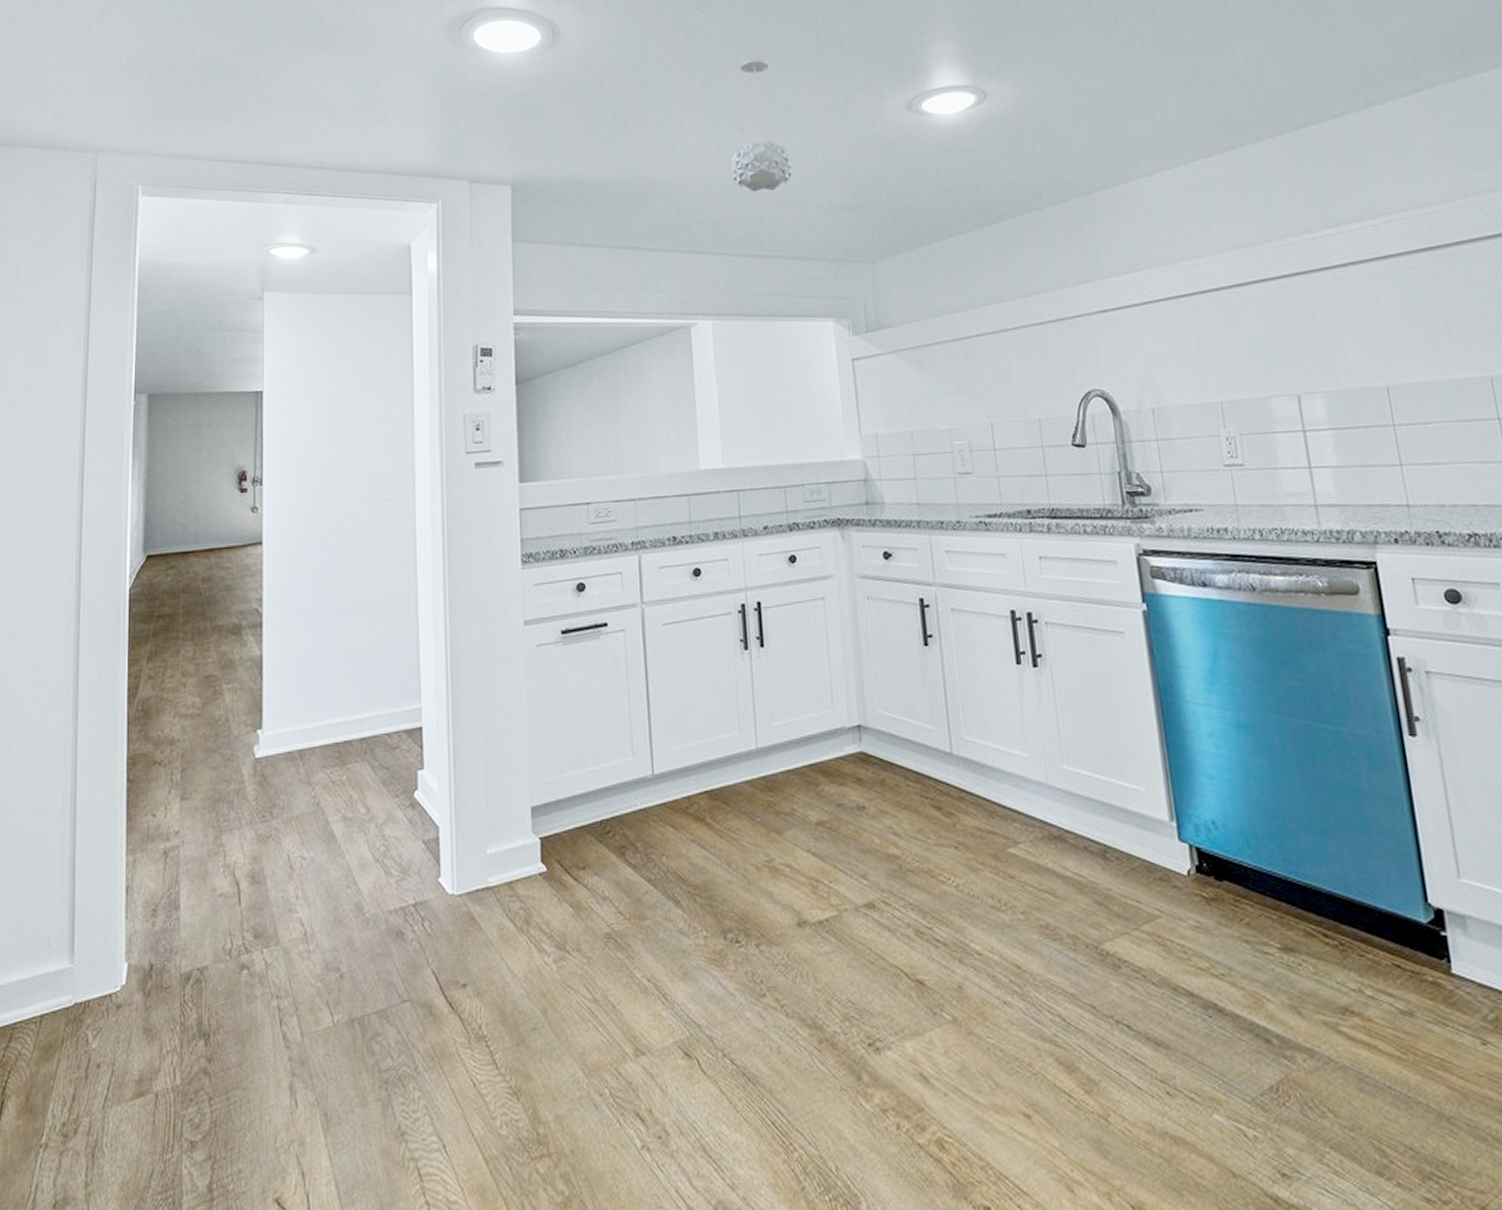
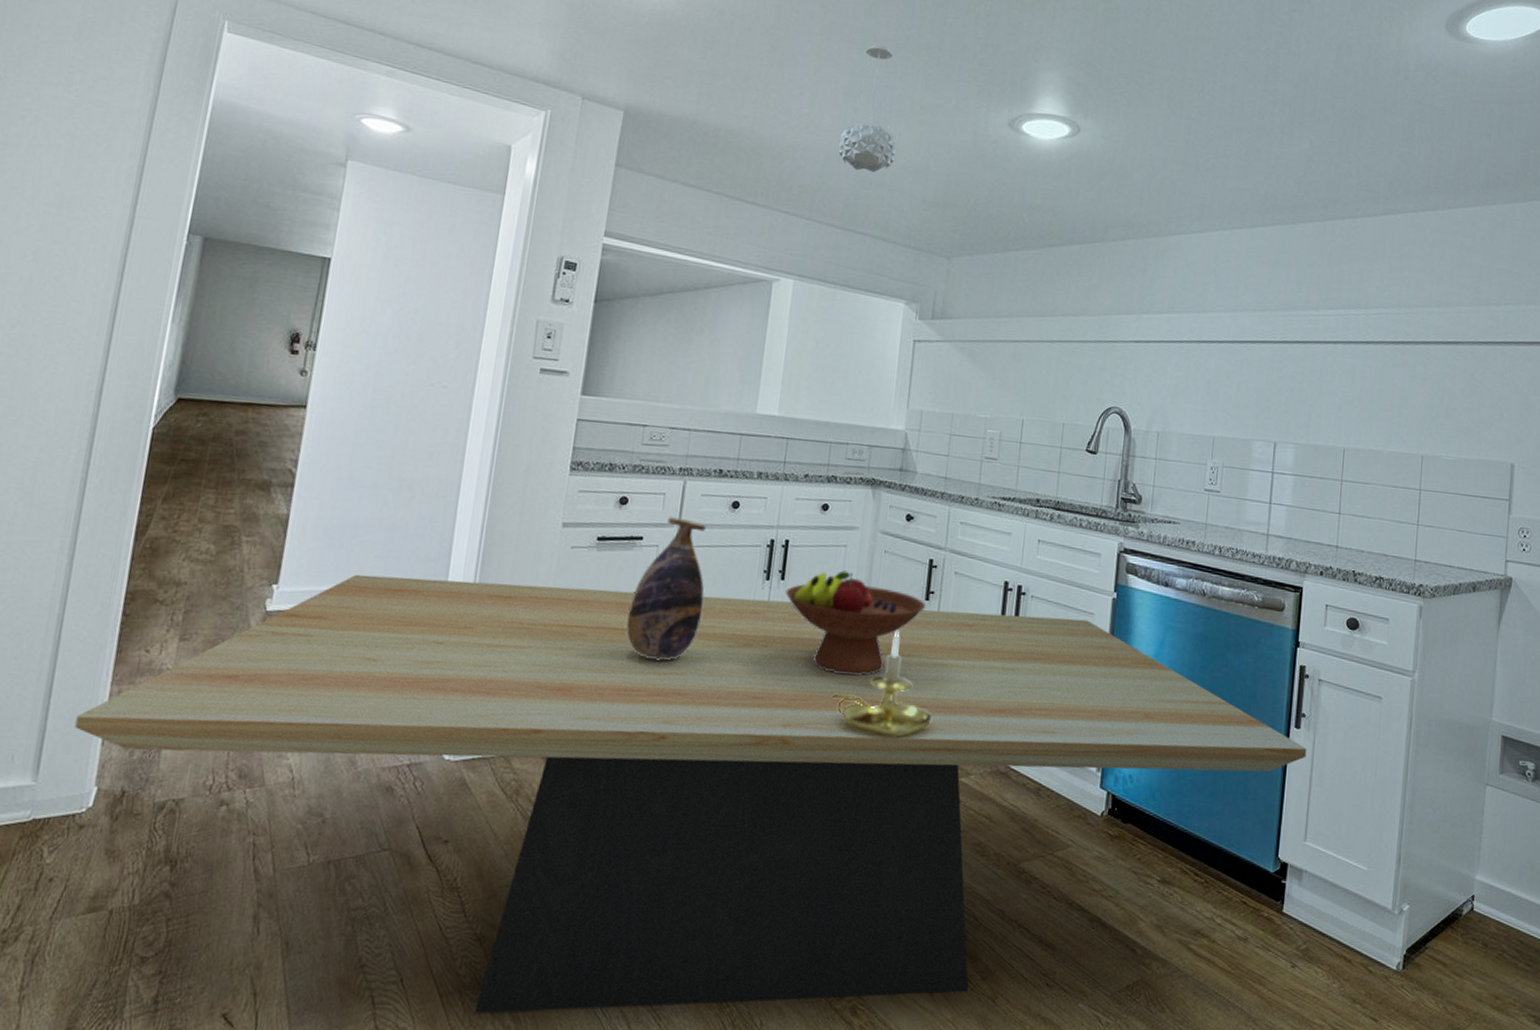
dining table: none [99,641,1434,1179] -> present [74,574,1307,1014]
vase: none [606,596,684,756] -> present [626,517,707,661]
fruit bowl: none [768,626,927,745] -> present [785,570,926,675]
candle holder: none [841,686,961,810] -> present [831,631,933,737]

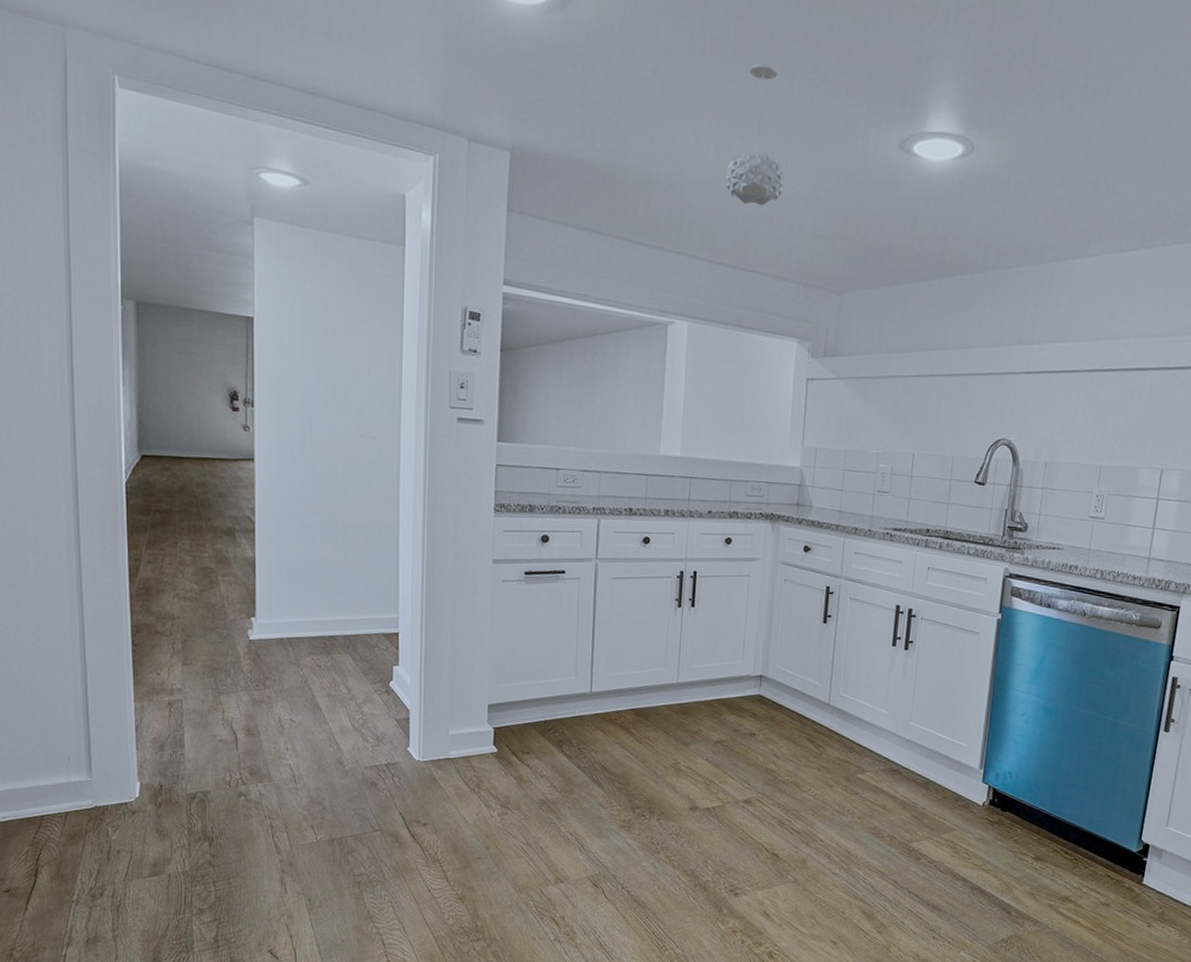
dining table: present [74,574,1307,1014] -> none [112,607,1174,953]
vase: present [626,517,707,661] -> none [557,552,624,678]
fruit bowl: present [785,570,926,675] -> none [696,598,824,689]
candle holder: present [831,631,933,737] -> none [741,650,832,741]

